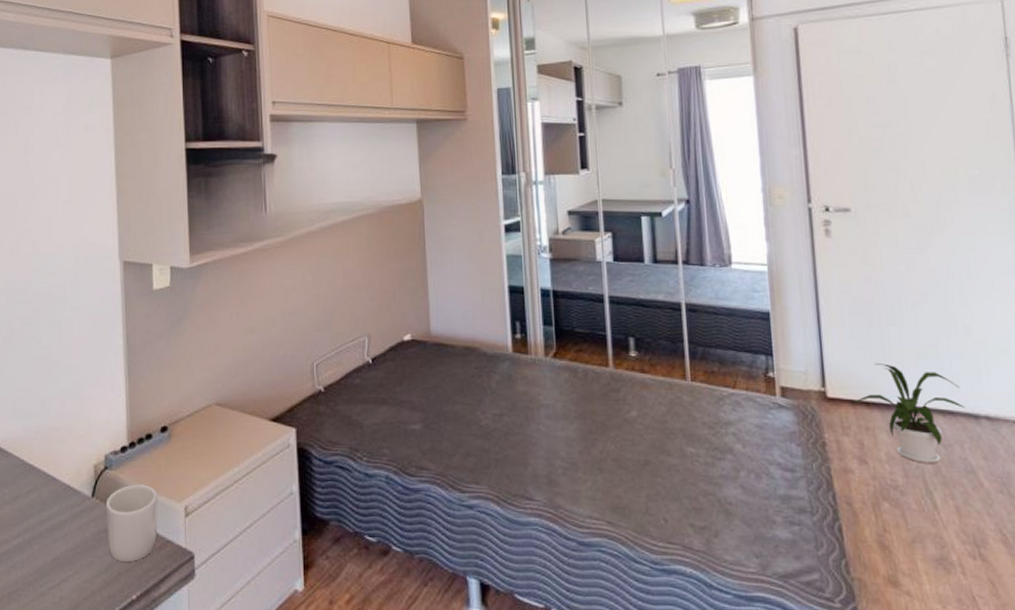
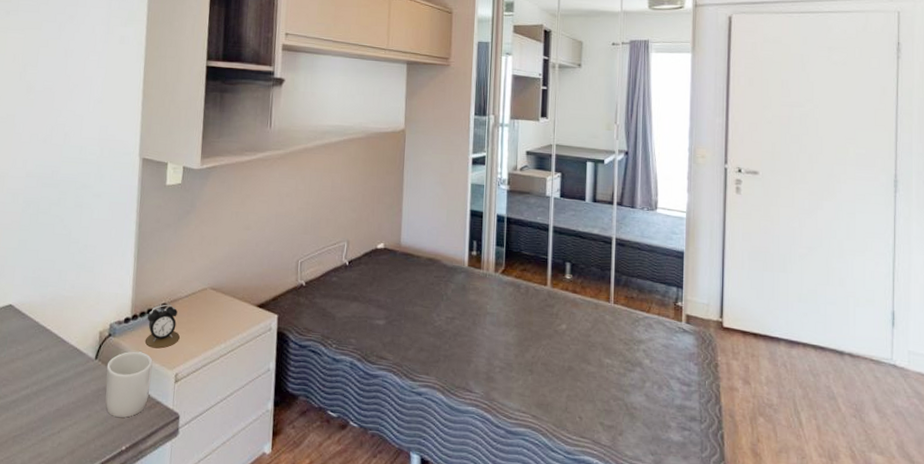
alarm clock: none [146,427,185,479] -> present [145,304,180,349]
house plant: present [850,362,966,463] -> none [741,301,834,389]

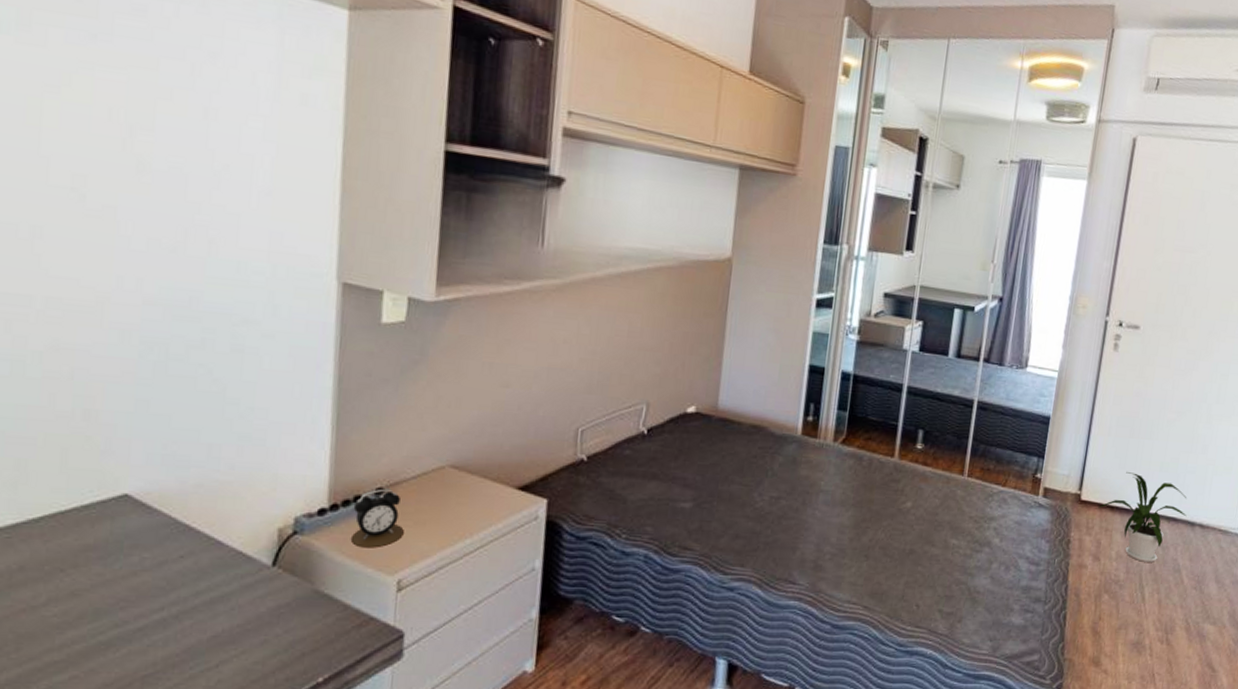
mug: present [105,350,153,418] -> none [289,552,363,642]
house plant: none [741,301,834,389] -> present [1098,471,1187,562]

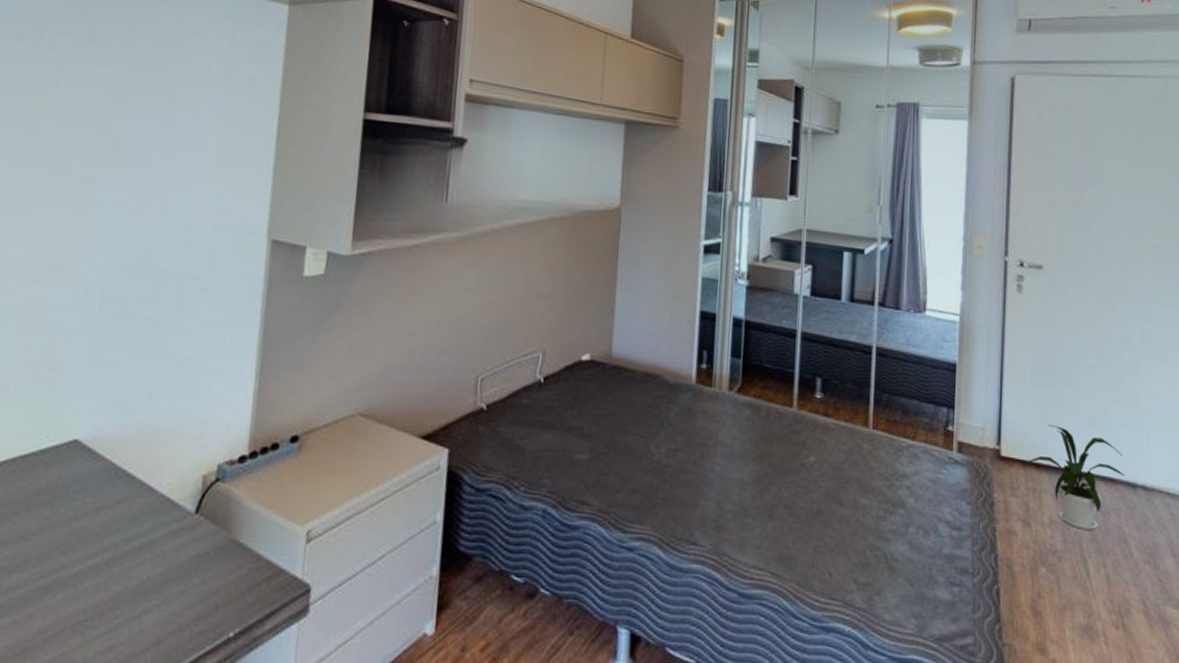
alarm clock: present [351,488,404,548] -> none [267,436,315,497]

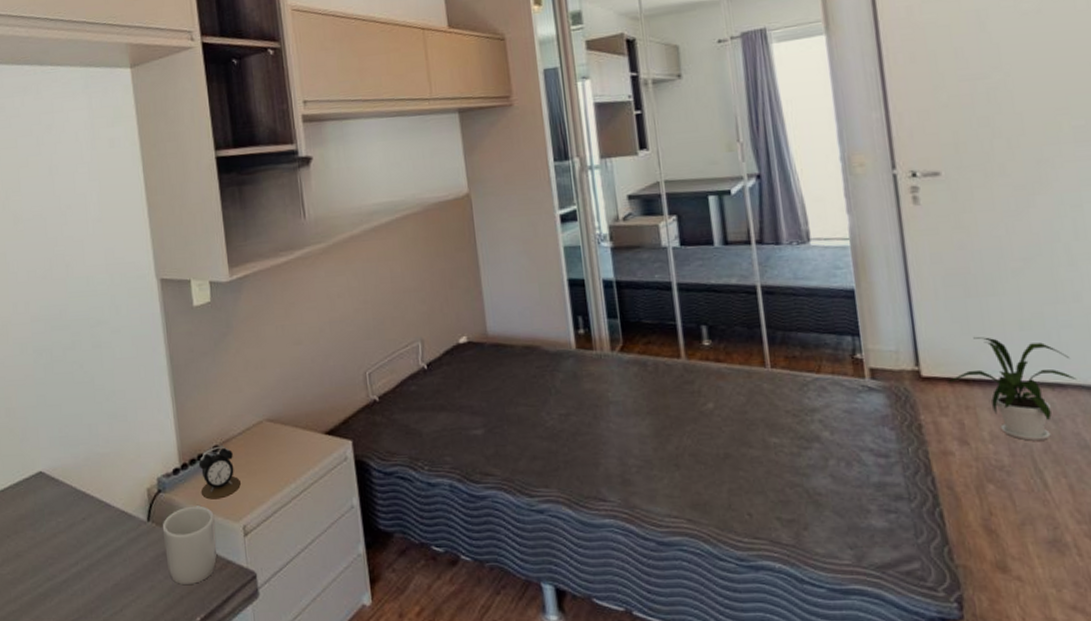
mug: none [207,500,277,594] -> present [162,504,217,586]
alarm clock: none [267,436,315,497] -> present [198,445,241,500]

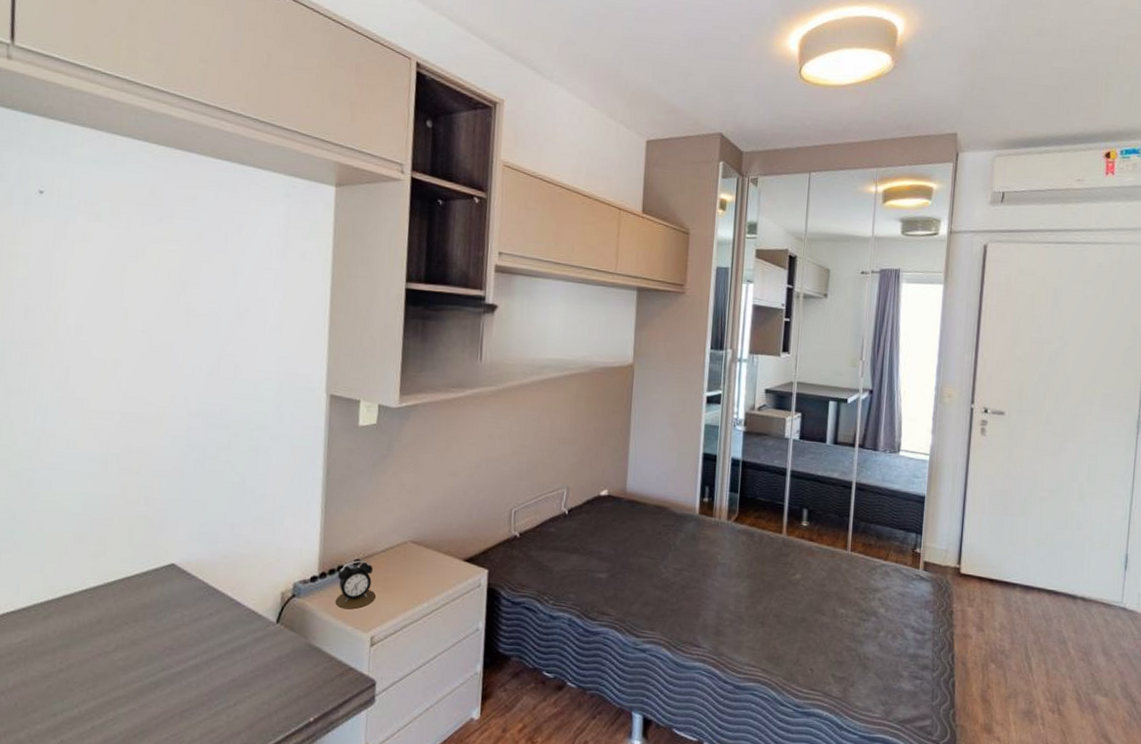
mug: present [162,504,217,586] -> none [289,612,345,687]
house plant: present [948,336,1077,441] -> none [978,546,1068,634]

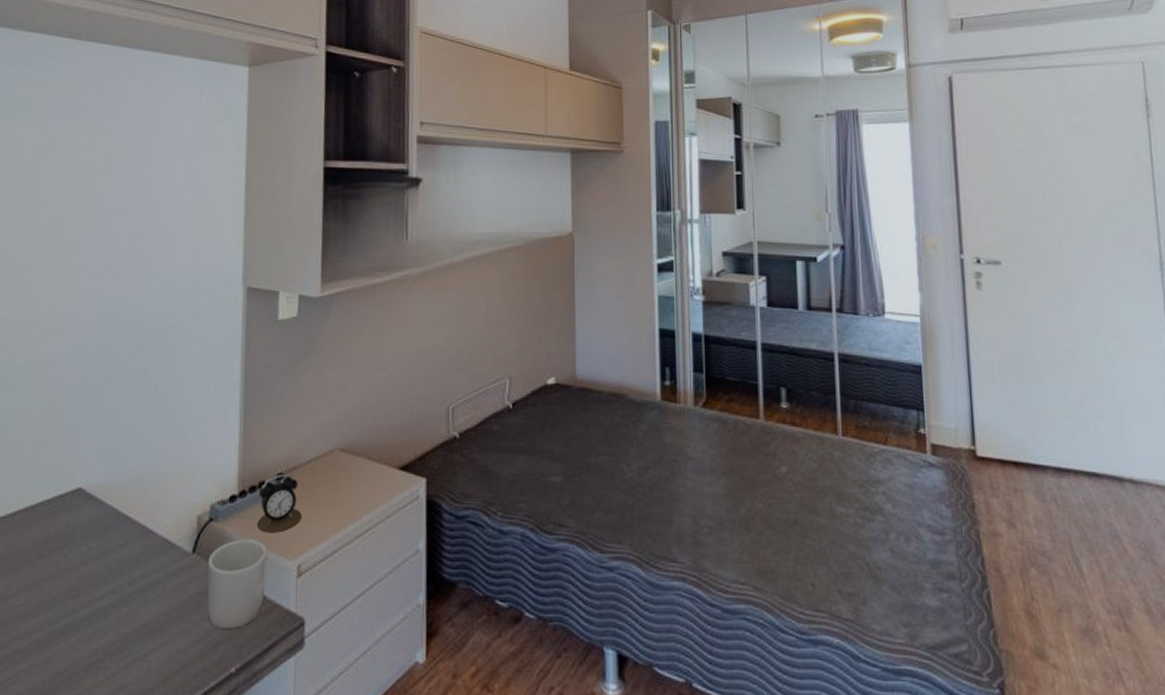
mug: none [289,612,345,687] -> present [206,537,268,630]

